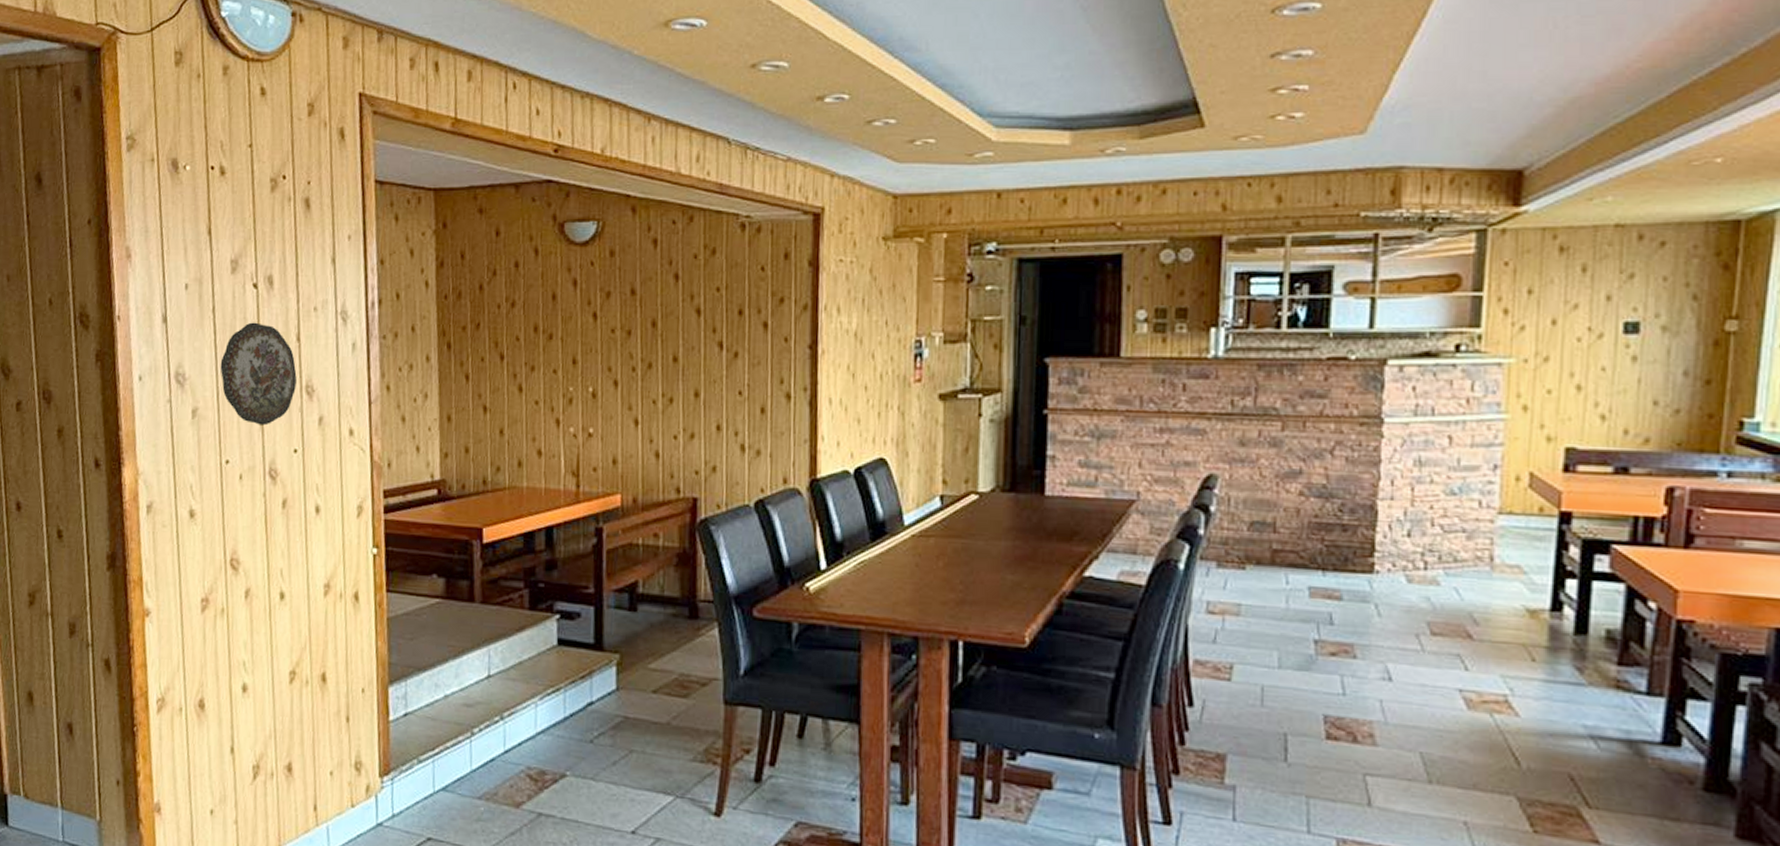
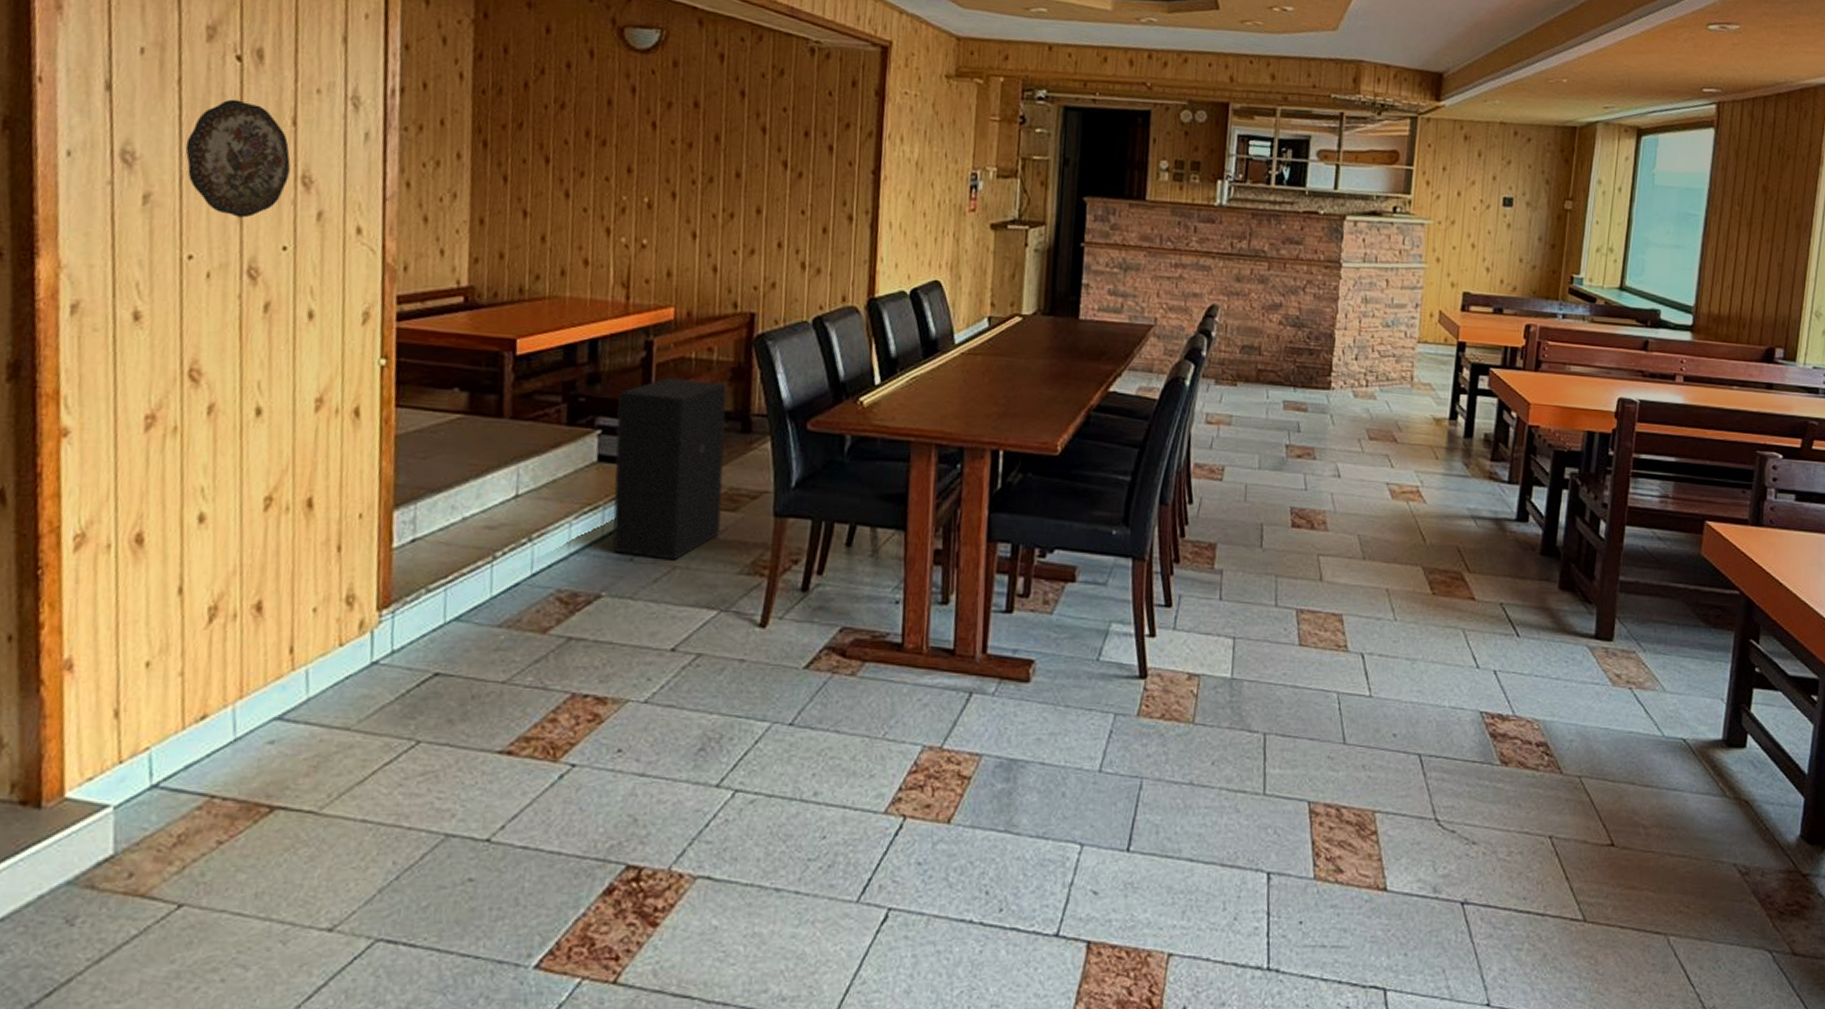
speaker: none [573,564,674,745] -> present [612,378,727,561]

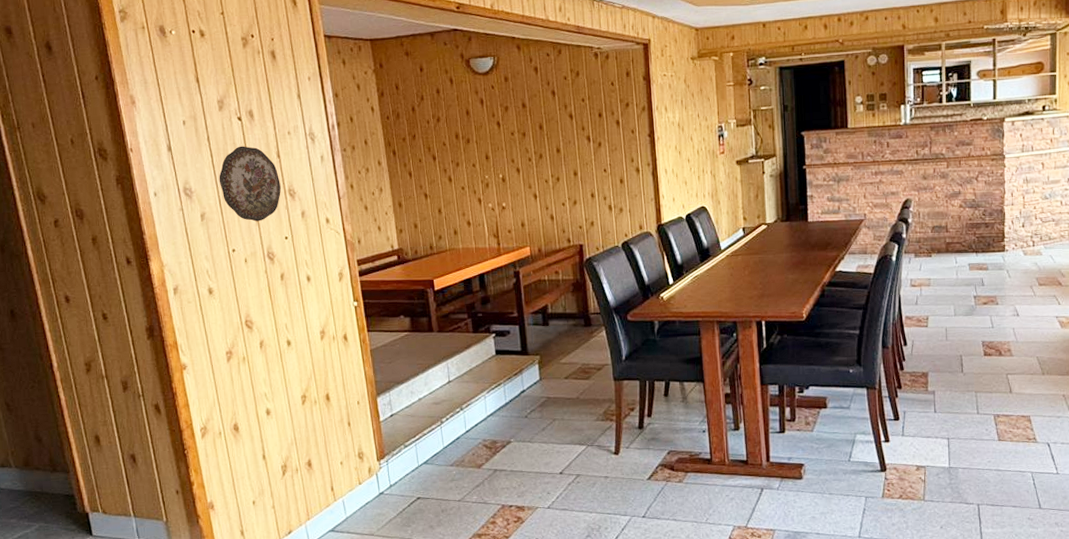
speaker: present [612,378,727,561] -> none [502,294,581,415]

